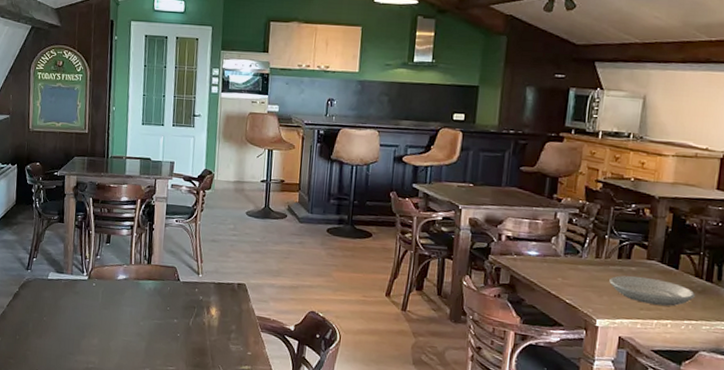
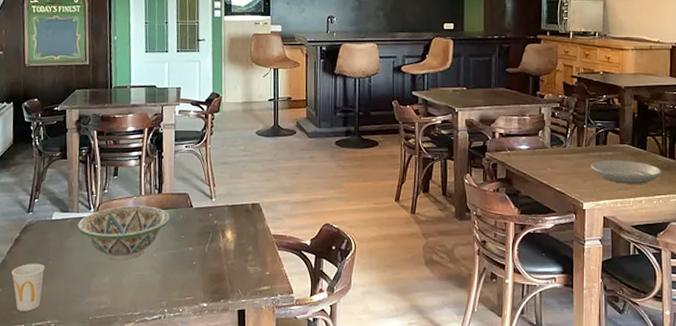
cup: none [10,317,40,362] -> present [12,263,45,311]
decorative bowl: none [71,272,157,325] -> present [78,205,169,261]

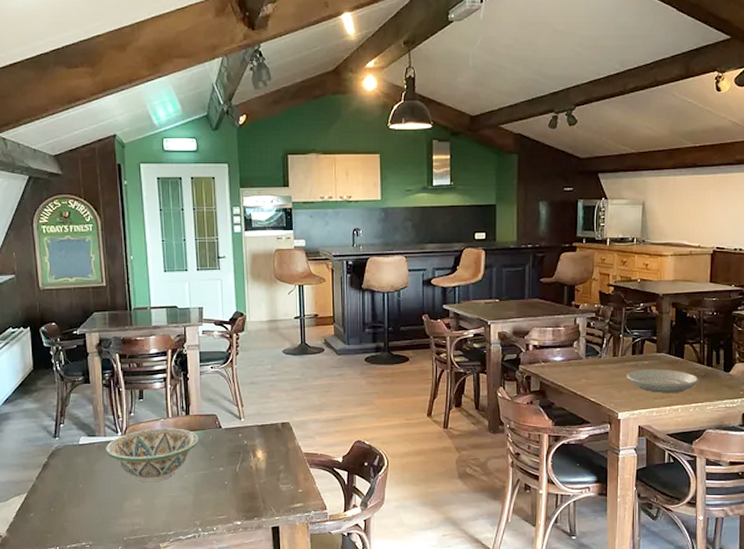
cup: present [12,263,45,311] -> none [42,487,76,534]

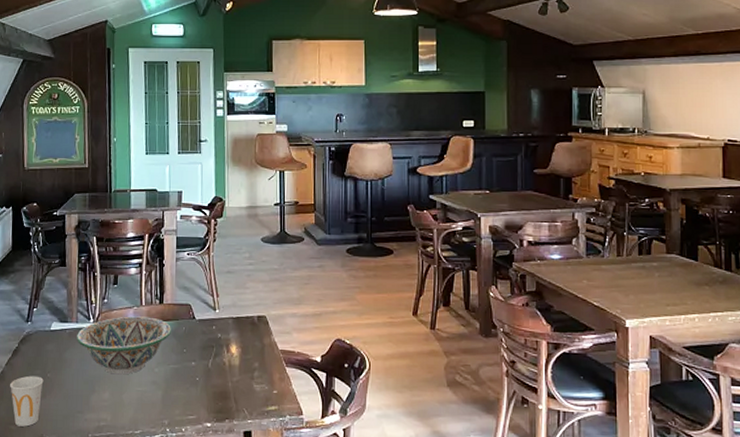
cup: none [42,487,76,534] -> present [10,375,44,427]
plate: present [627,369,699,393] -> none [633,271,717,300]

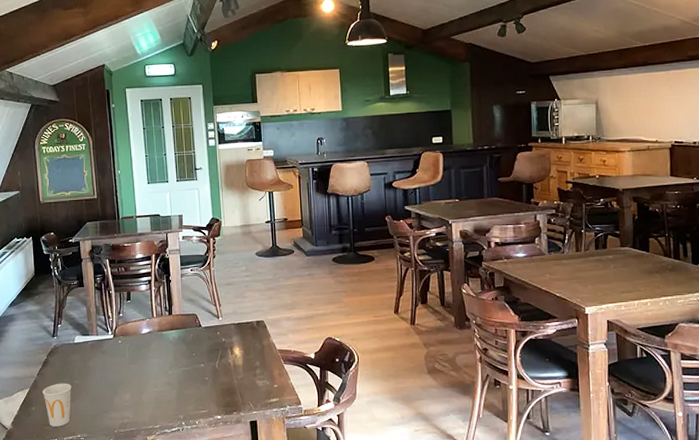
decorative bowl: present [77,316,171,375] -> none [98,327,181,378]

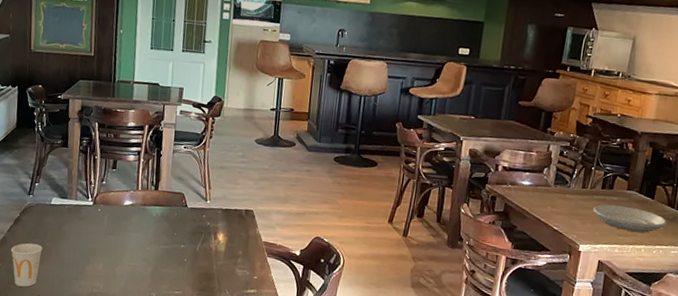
plate: none [591,263,667,287] -> present [593,204,667,233]

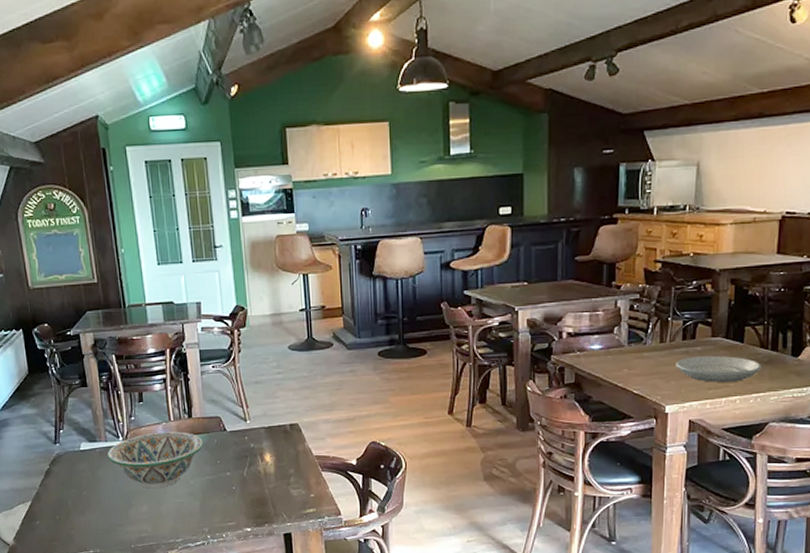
cup: present [11,243,43,287] -> none [47,494,80,542]
decorative bowl: none [75,198,164,250] -> present [107,431,203,489]

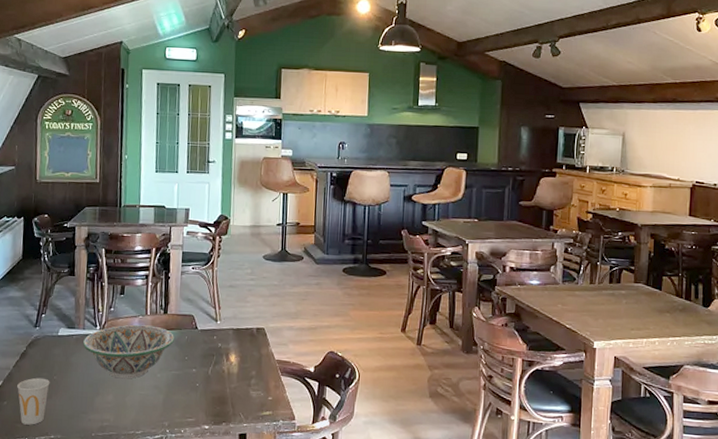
cup: none [47,494,80,542] -> present [17,377,50,425]
plate: present [676,355,761,382] -> none [603,298,677,325]

